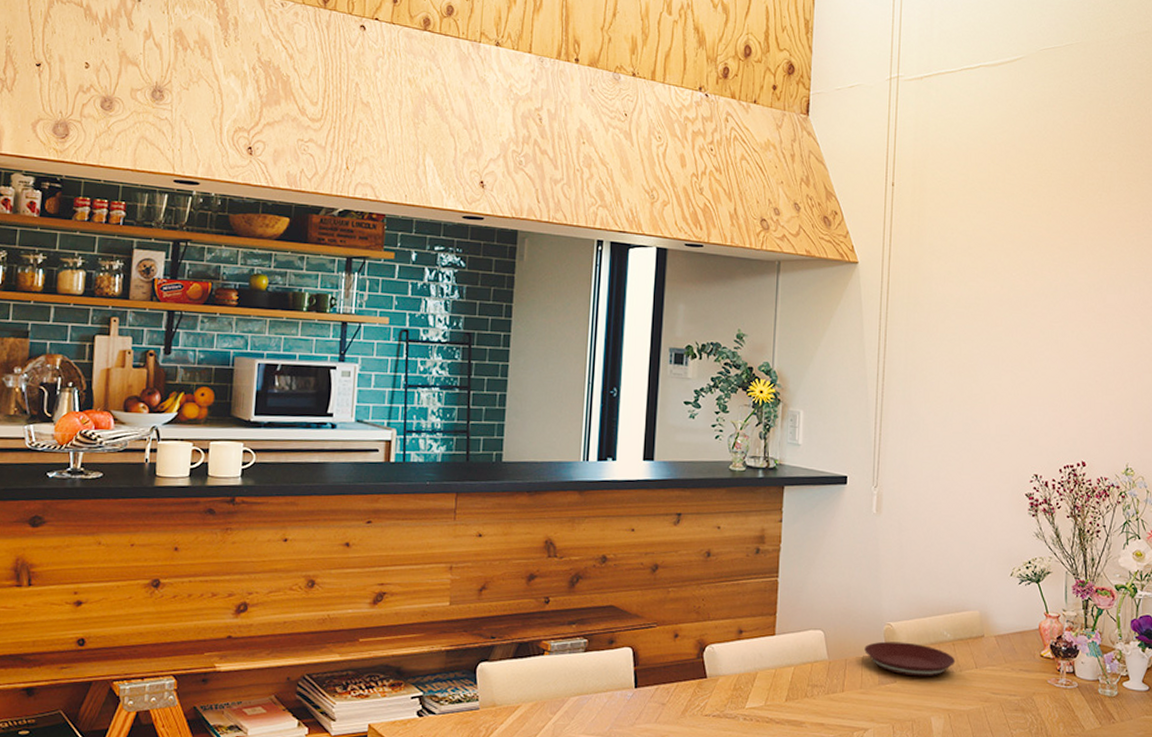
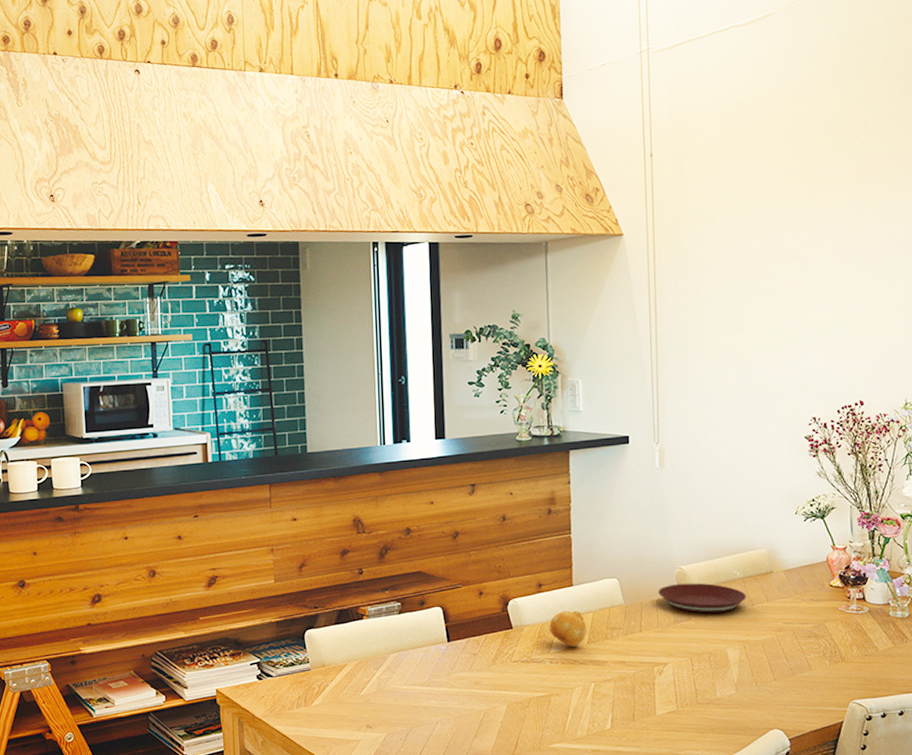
fruit: none [747,662,787,703] -> present [549,611,587,647]

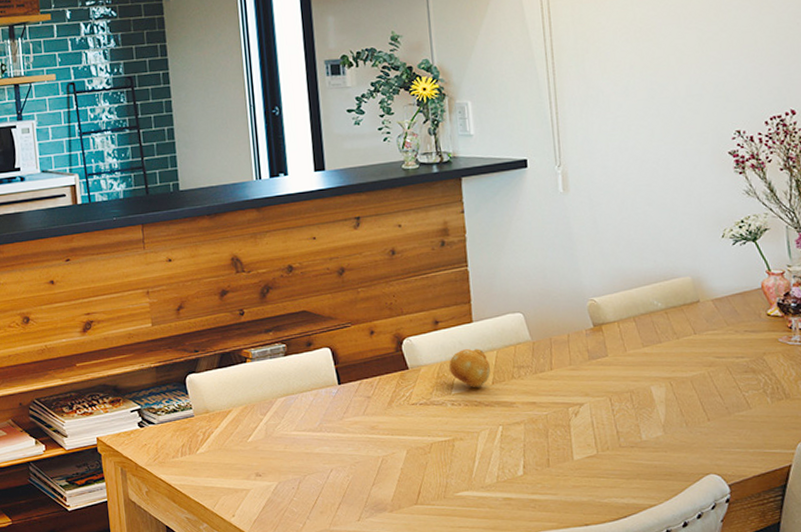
plate: present [658,583,747,614] -> none [569,315,671,349]

